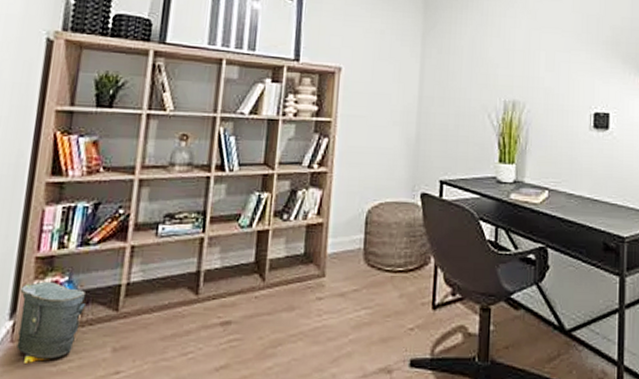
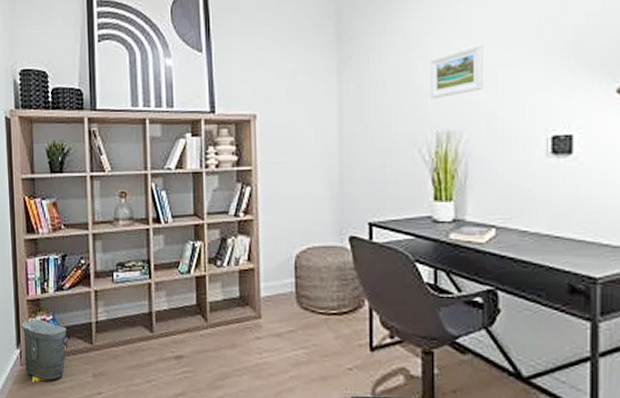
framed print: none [501,28,545,72] -> present [431,43,483,100]

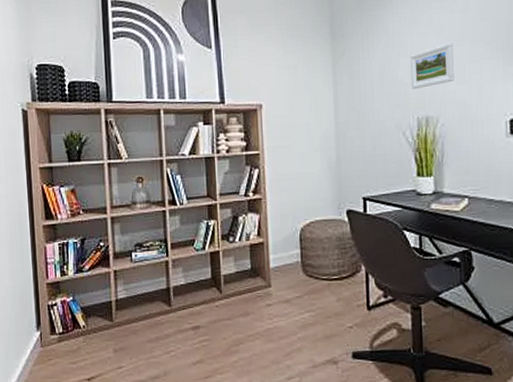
bag: present [20,319,68,382] -> none [40,301,88,362]

